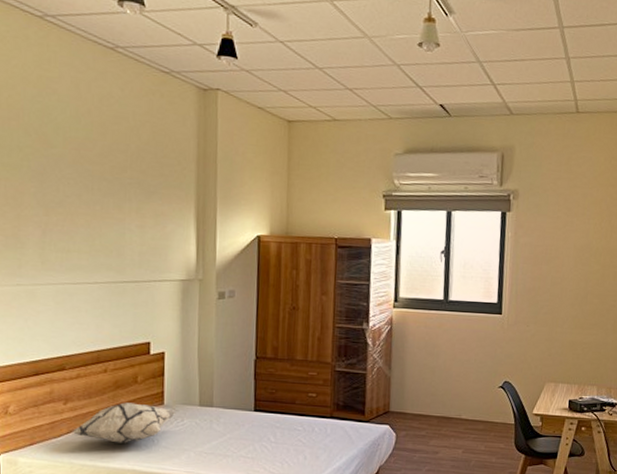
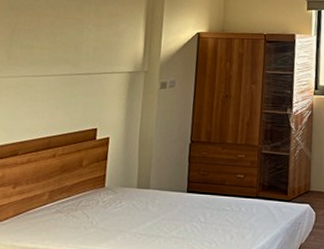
decorative pillow: present [72,402,175,443] -> none [17,186,115,226]

